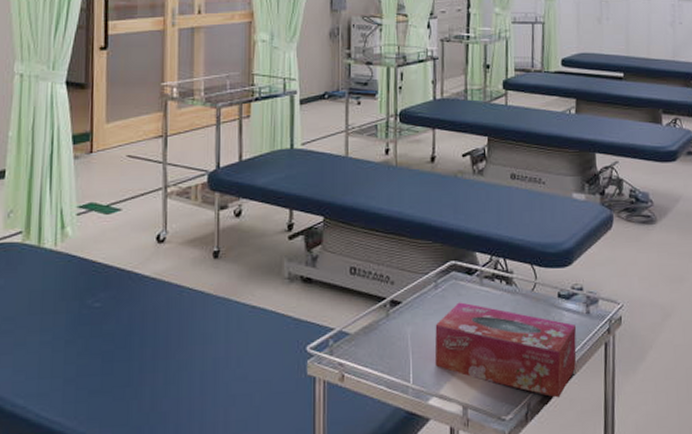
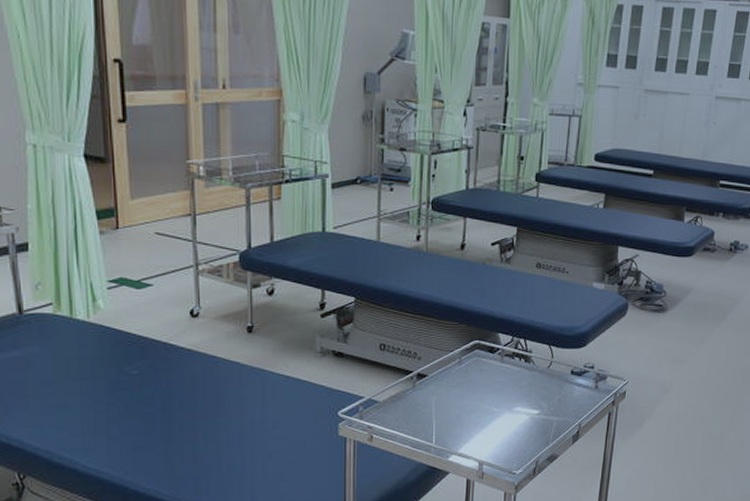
tissue box: present [434,302,577,398] -> none [455,376,584,457]

